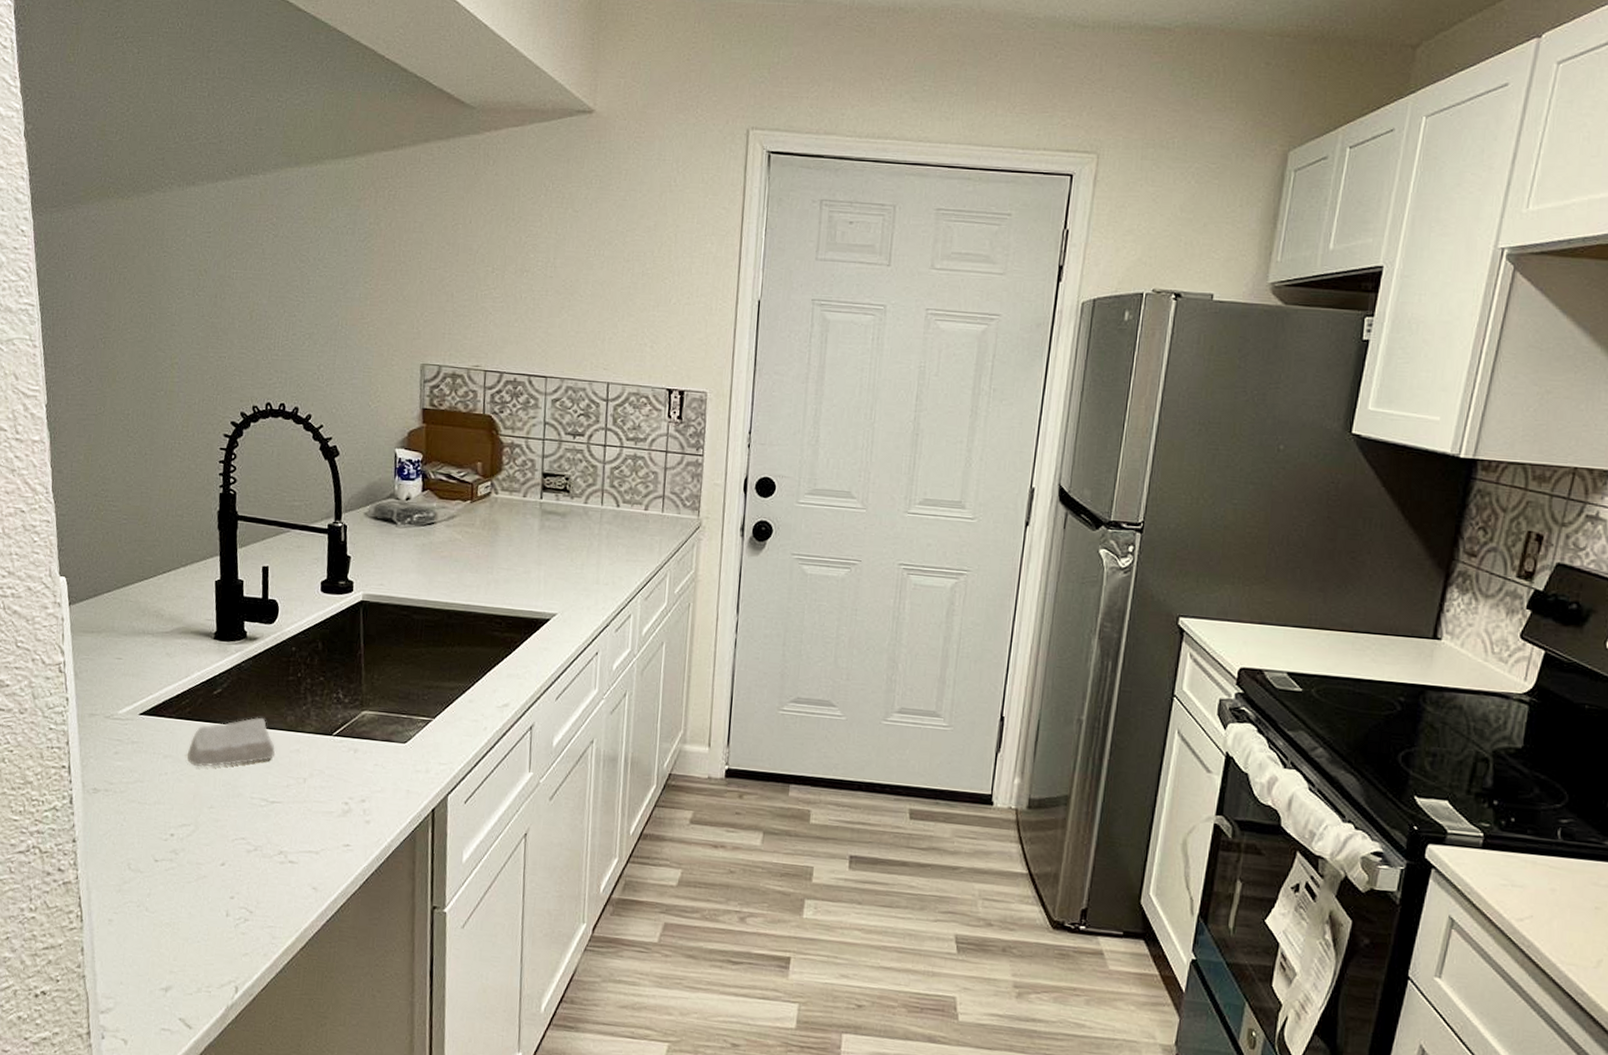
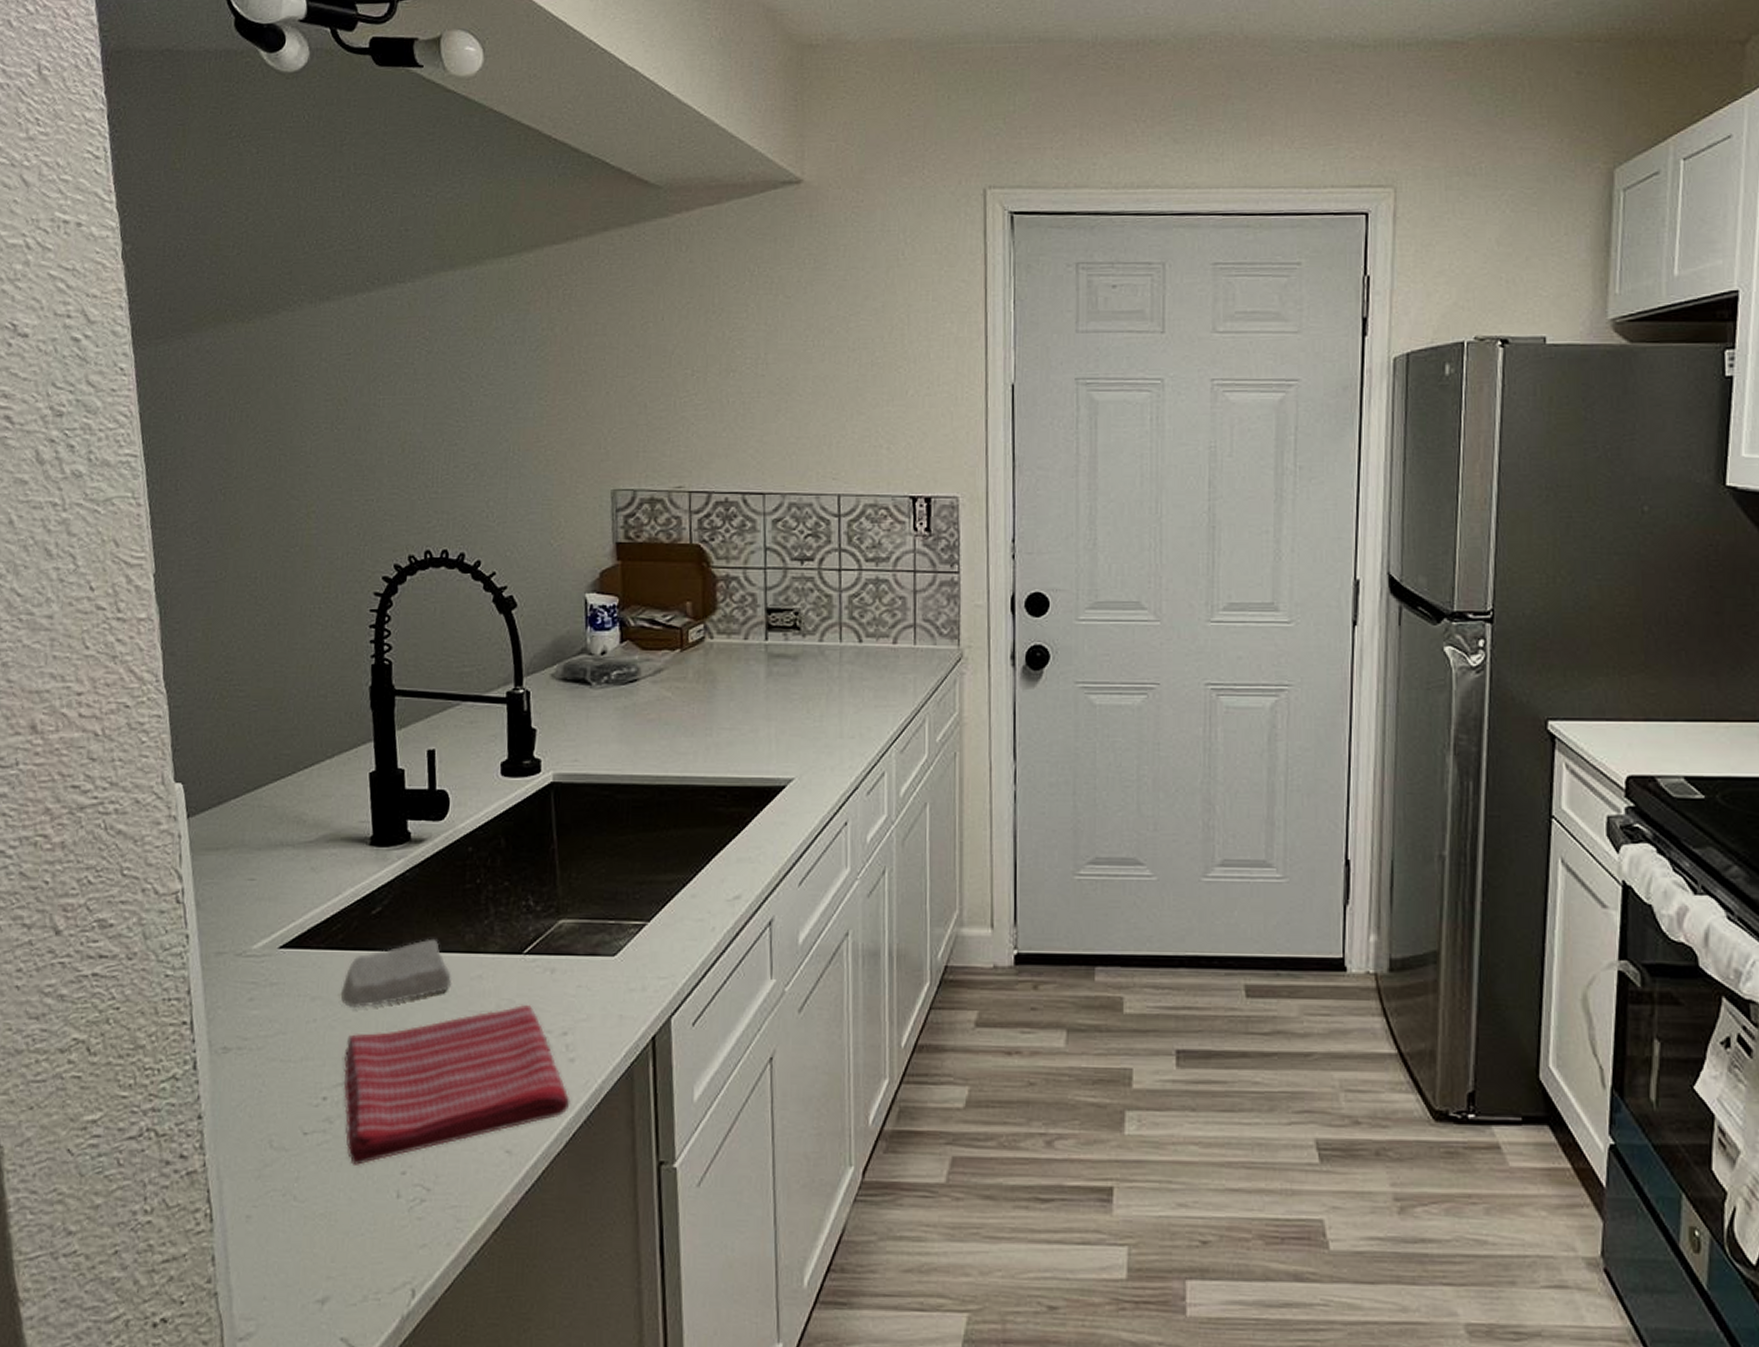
dish towel: none [187,776,365,889] -> present [343,1005,570,1165]

